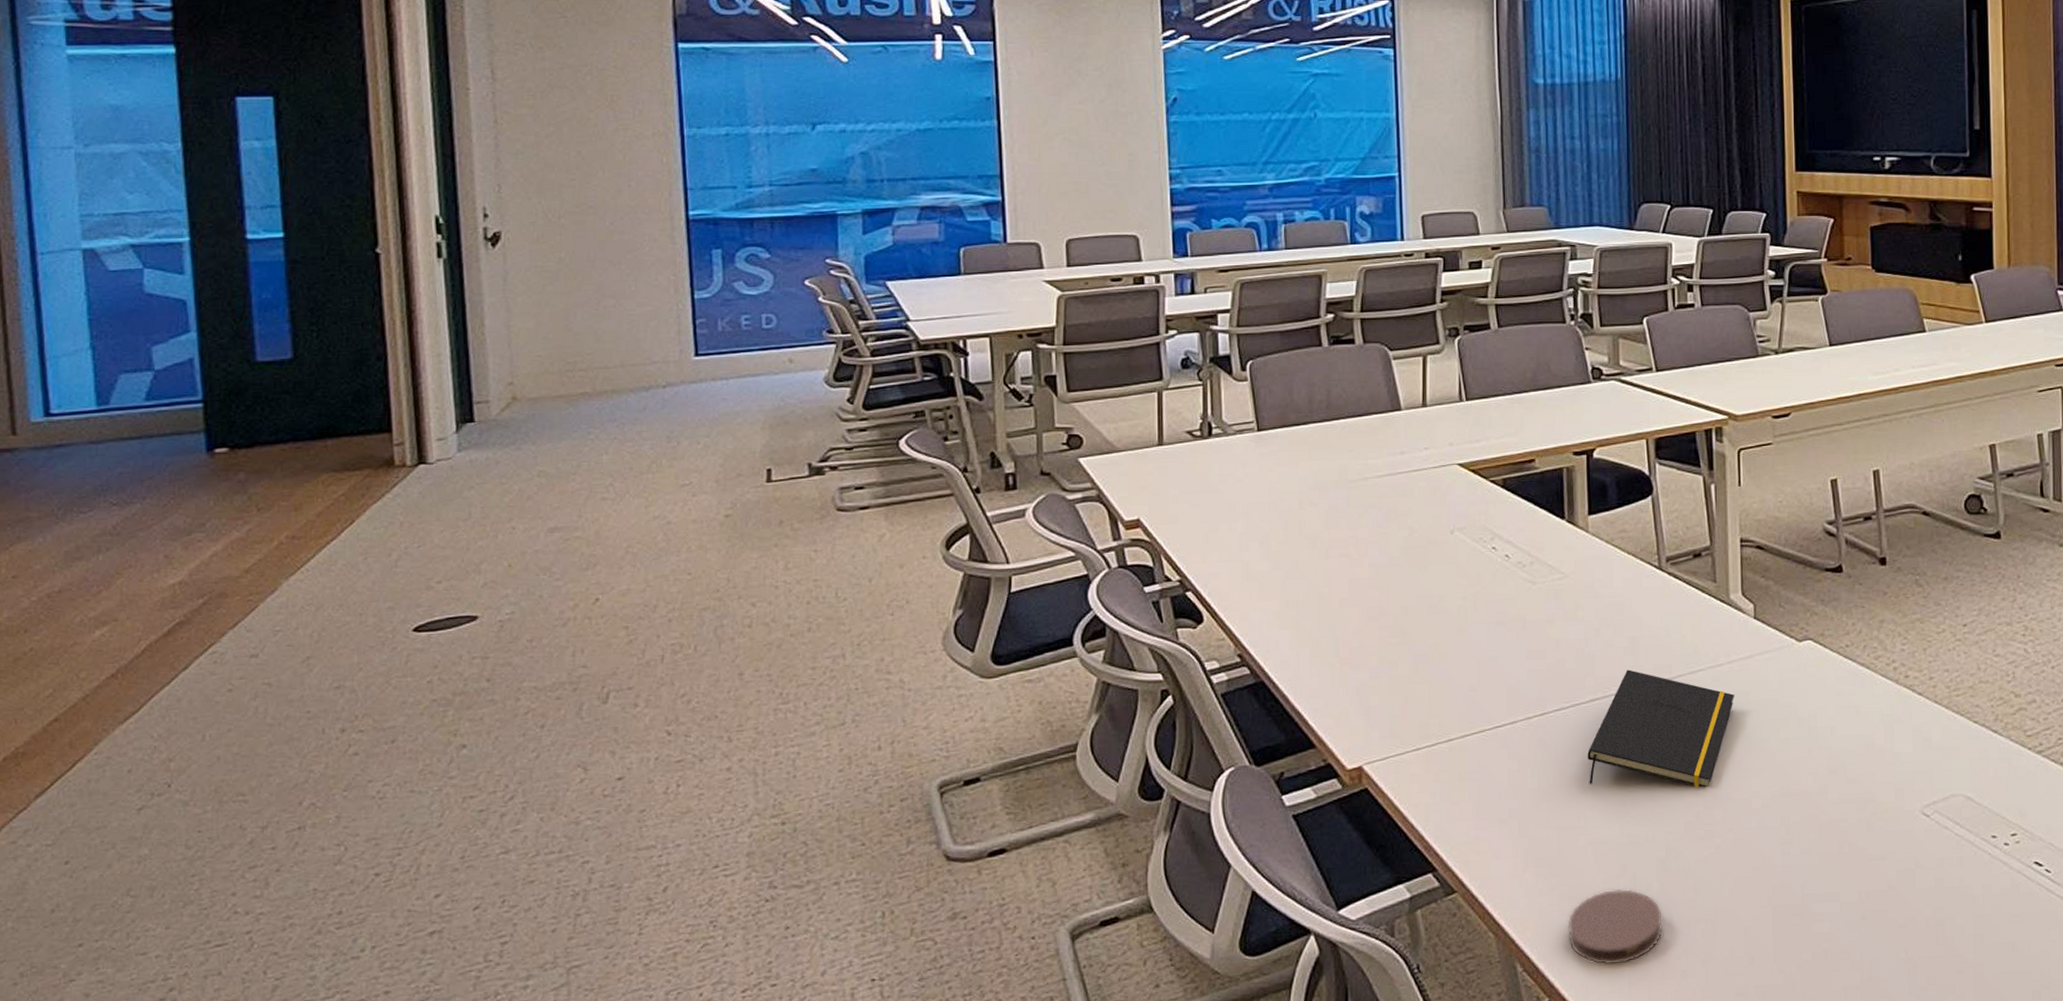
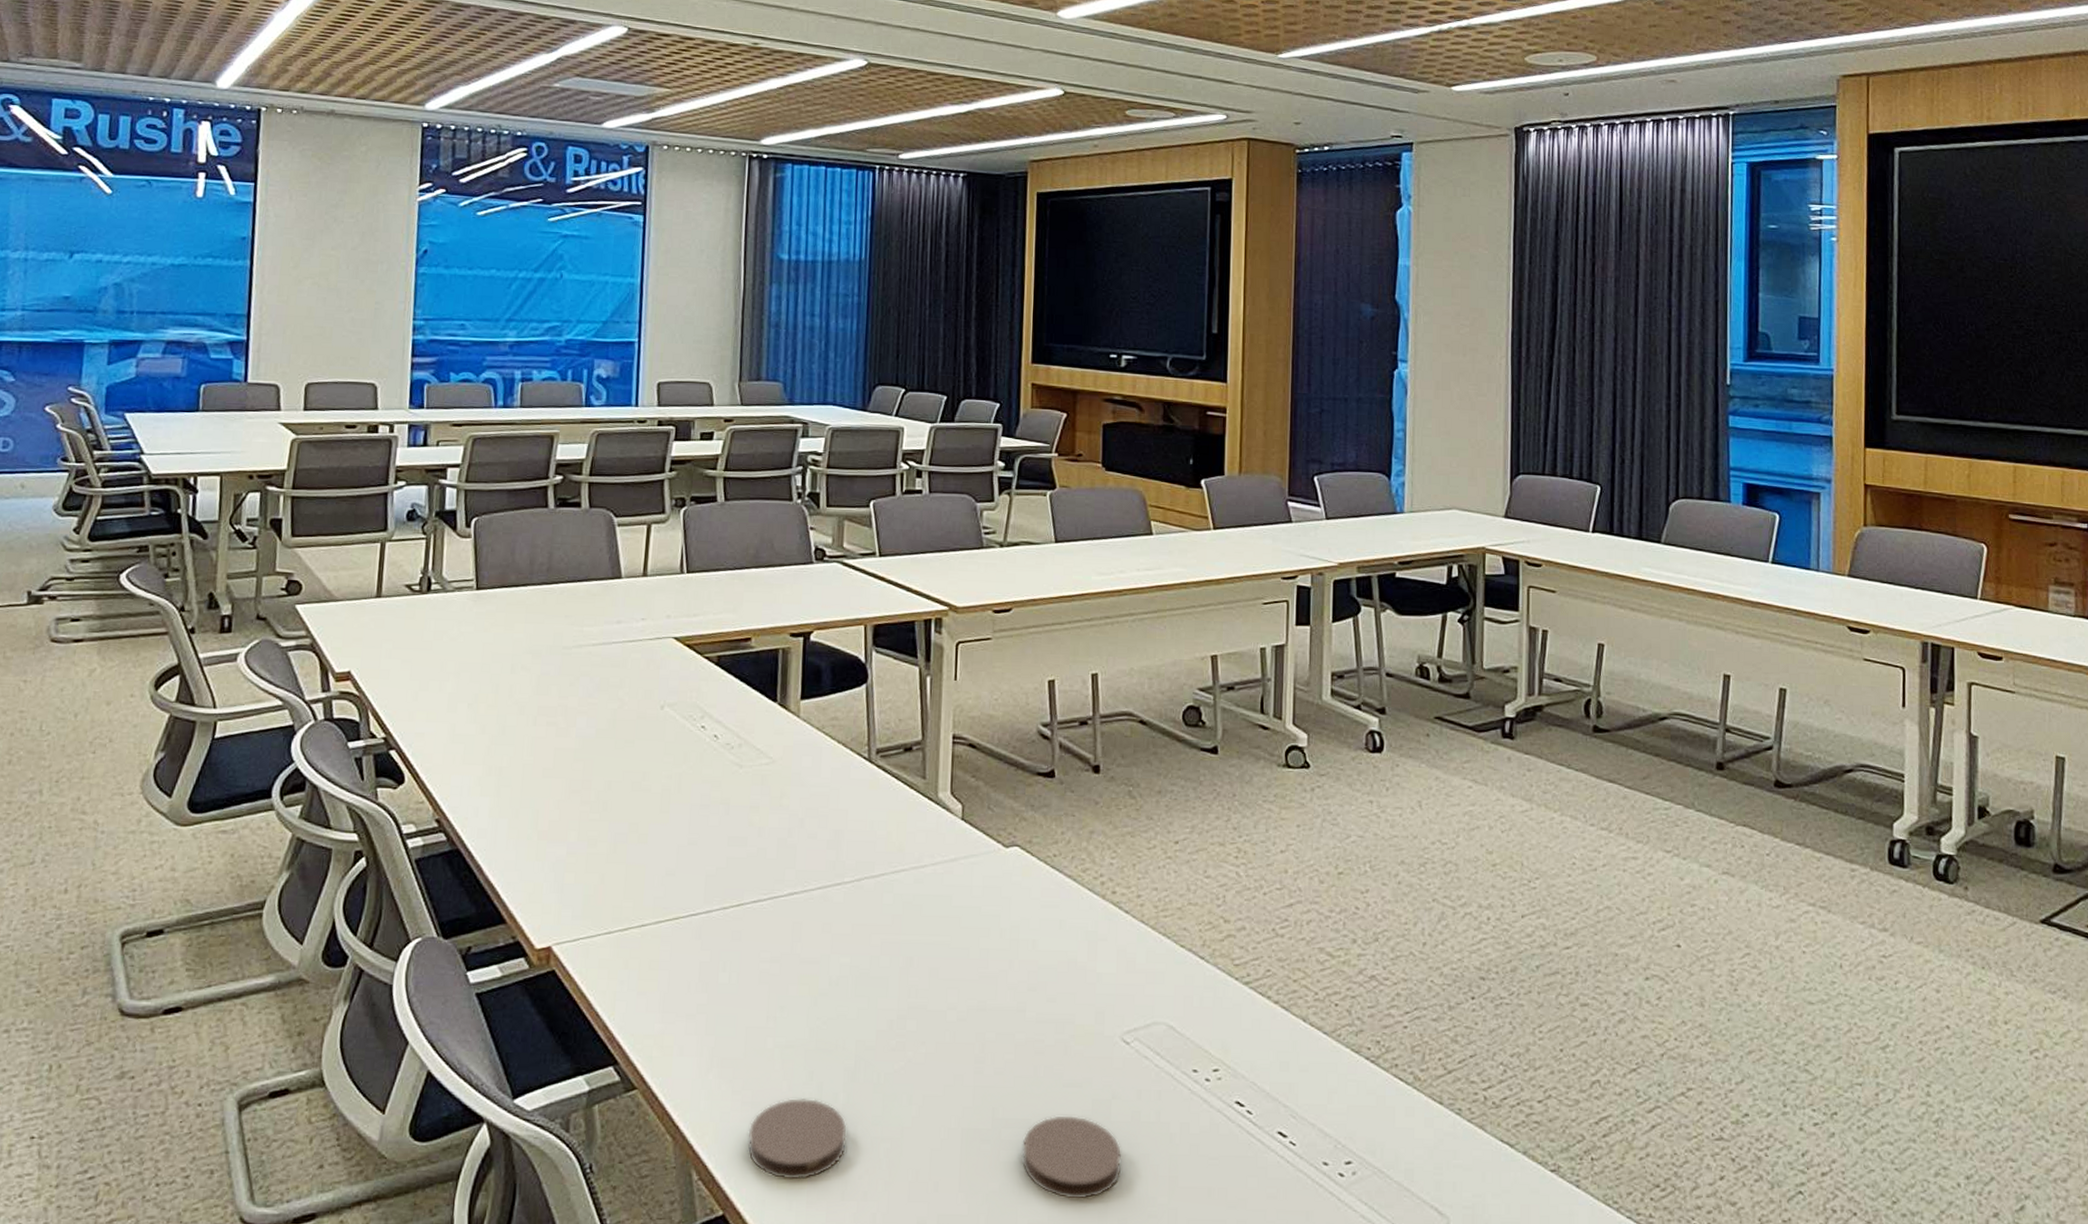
notepad: present [1587,669,1734,788] -> none [781,864,936,996]
coaster: none [1831,886,1929,963] -> present [1021,1115,1122,1199]

